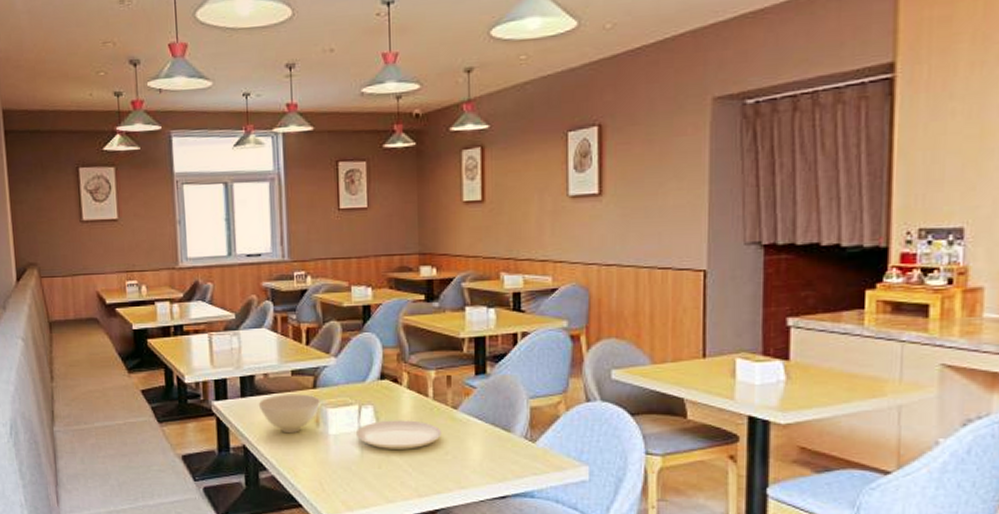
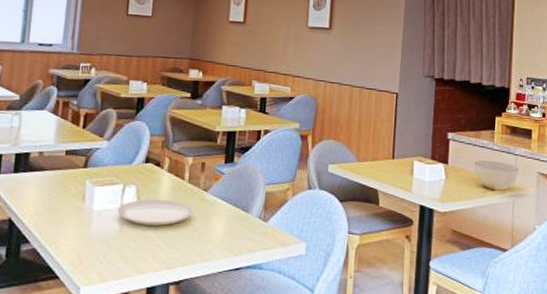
bowl: present [258,394,320,434] -> none [29,171,89,209]
bowl: none [831,353,908,392] -> present [474,161,519,191]

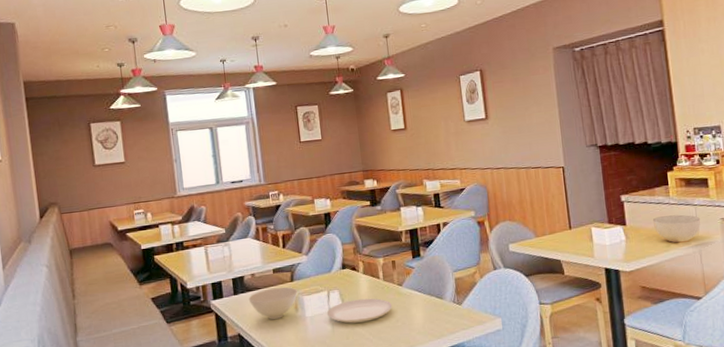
bowl: none [29,171,89,209] -> present [248,286,298,320]

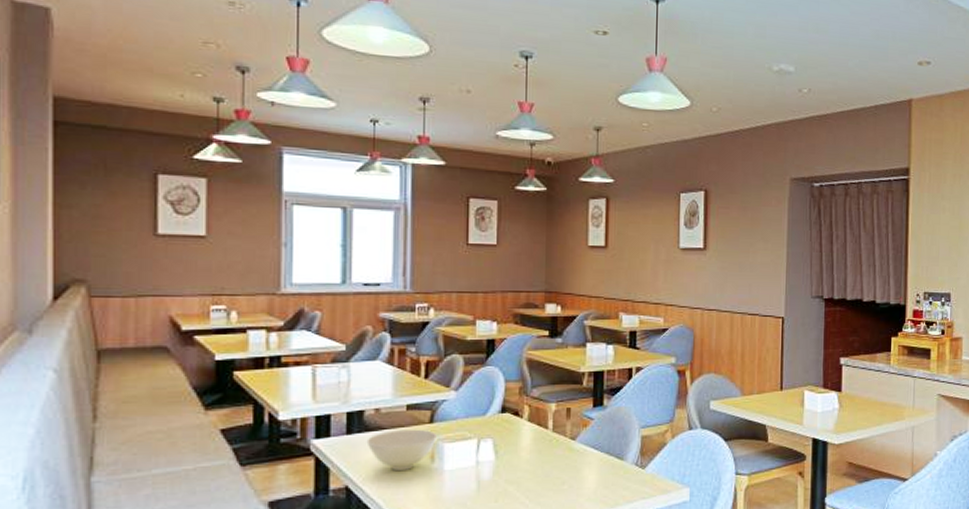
plate: present [326,298,392,324] -> none [472,452,559,482]
bowl: present [652,215,701,243] -> none [869,386,918,417]

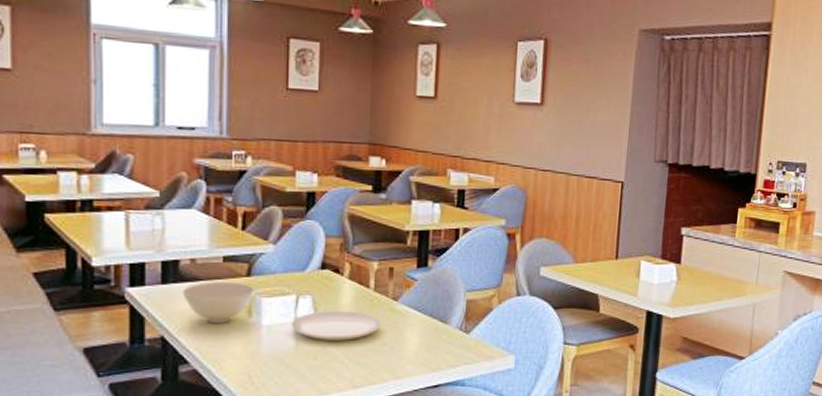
plate: none [472,452,559,482] -> present [291,311,381,341]

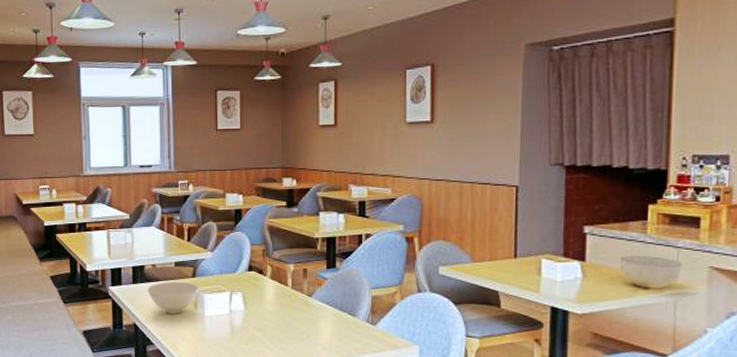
plate: present [291,311,381,341] -> none [227,305,298,329]
bowl: none [710,259,763,293] -> present [619,256,683,289]

